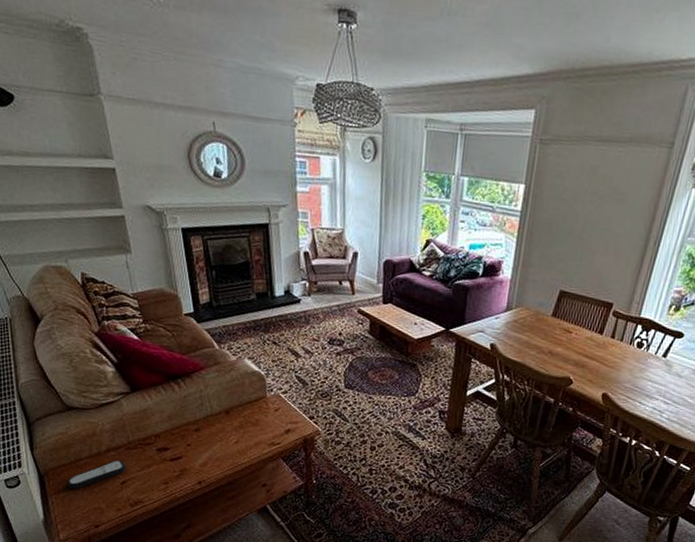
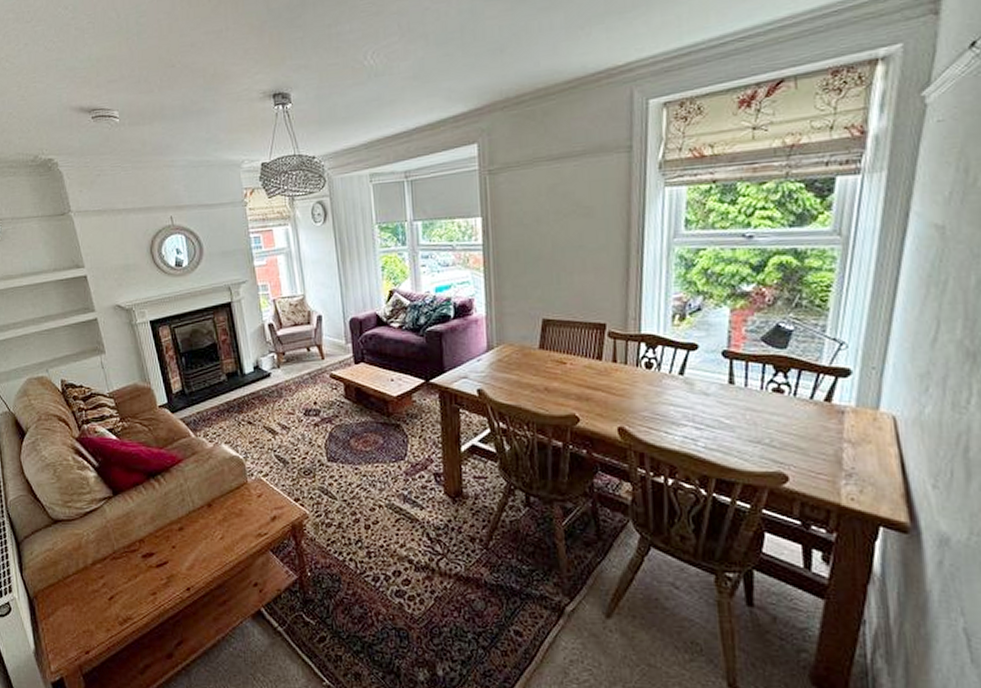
remote control: present [67,459,126,490] -> none [55,572,113,612]

